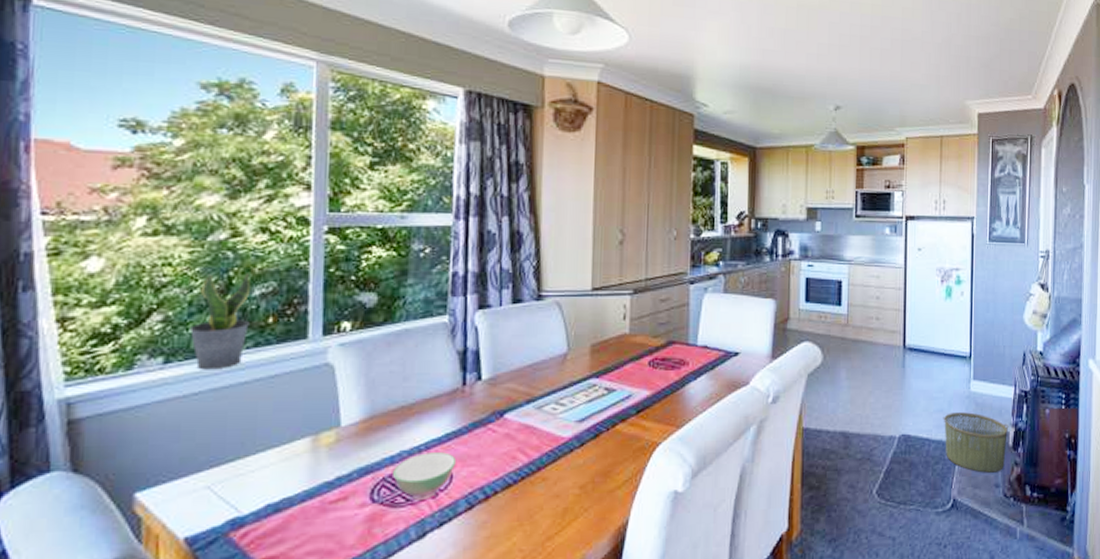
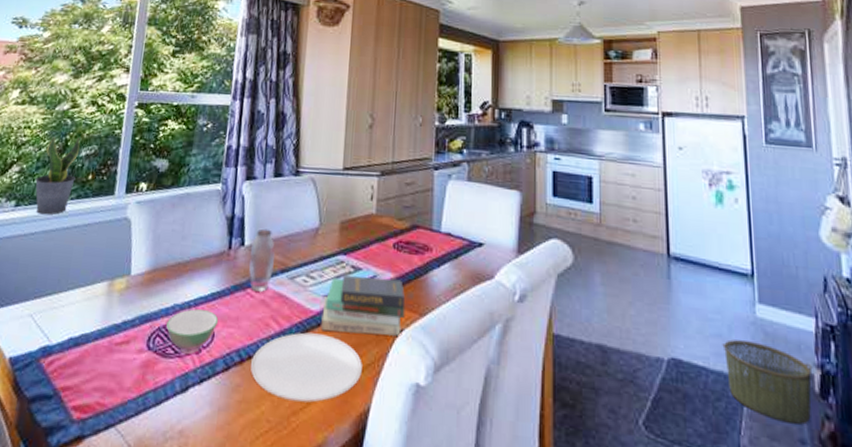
vase: none [488,360,518,425] -> present [248,228,275,292]
plate: none [498,459,619,528] -> present [251,332,362,403]
books: none [574,396,662,456] -> present [321,275,406,336]

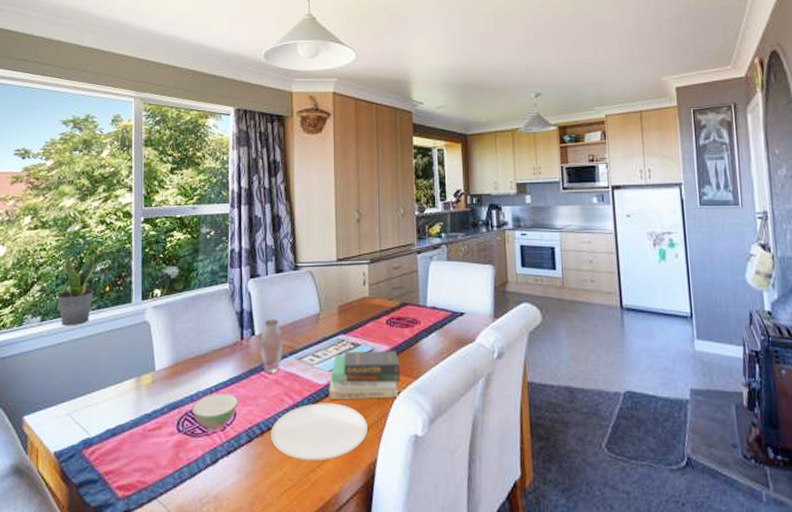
basket: present [722,339,813,425] -> none [668,371,742,433]

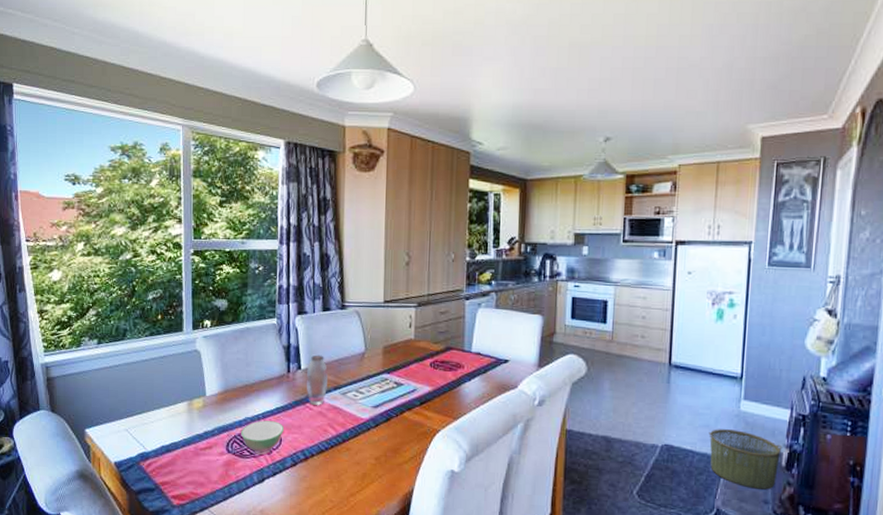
potted plant: present [57,254,94,326] -> none [112,283,147,350]
plate: present [271,403,368,460] -> none [314,435,406,487]
books: present [329,350,401,400] -> none [370,390,442,436]
basket: none [668,371,742,433] -> present [708,429,783,490]

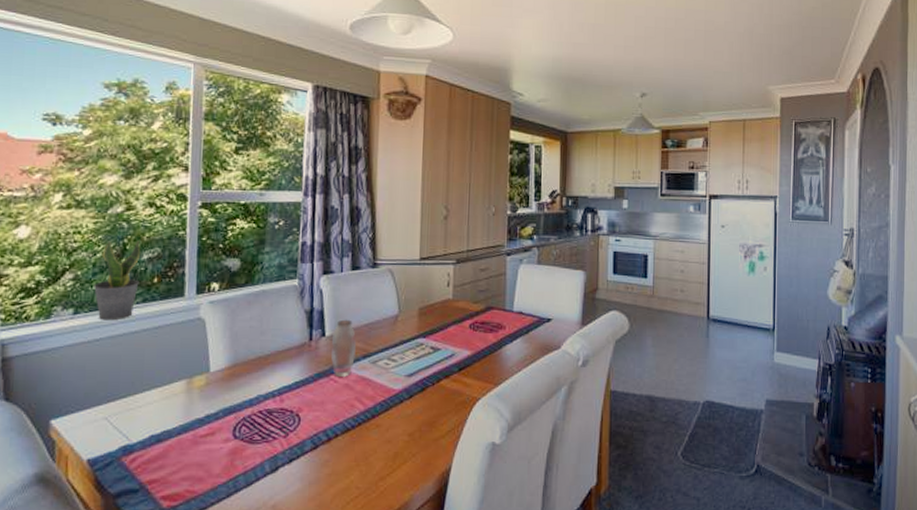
potted plant: none [112,283,147,350] -> present [94,240,140,321]
bowl: present [241,420,284,456] -> none [251,398,304,440]
basket: present [708,429,783,490] -> none [746,382,813,442]

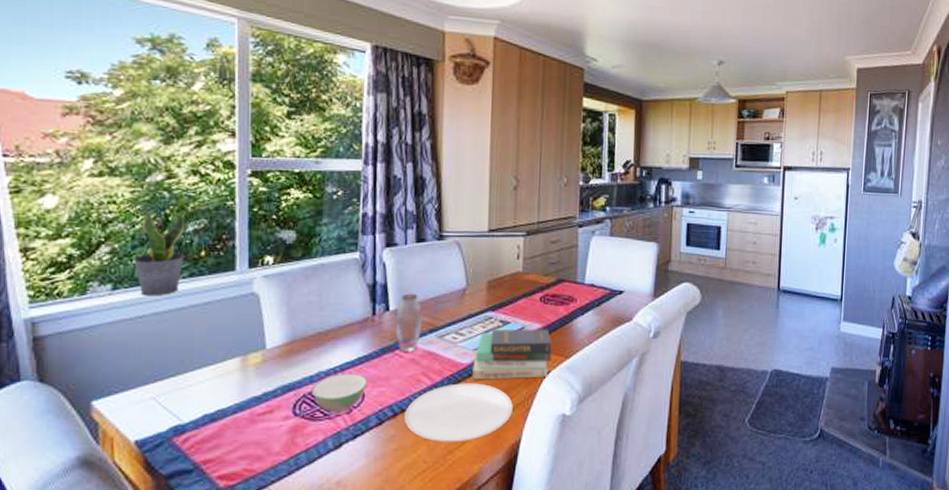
bowl: none [251,398,304,440] -> present [312,374,368,416]
plate: none [338,409,443,468] -> present [405,383,513,442]
books: none [404,355,482,407] -> present [472,329,552,380]

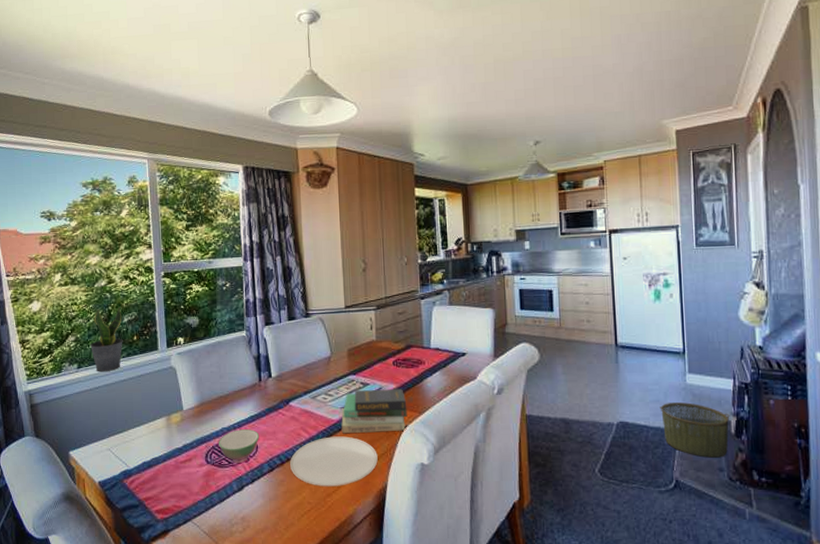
vase: present [395,293,422,351] -> none [277,362,298,410]
basket: none [813,351,876,407] -> present [660,402,730,458]

